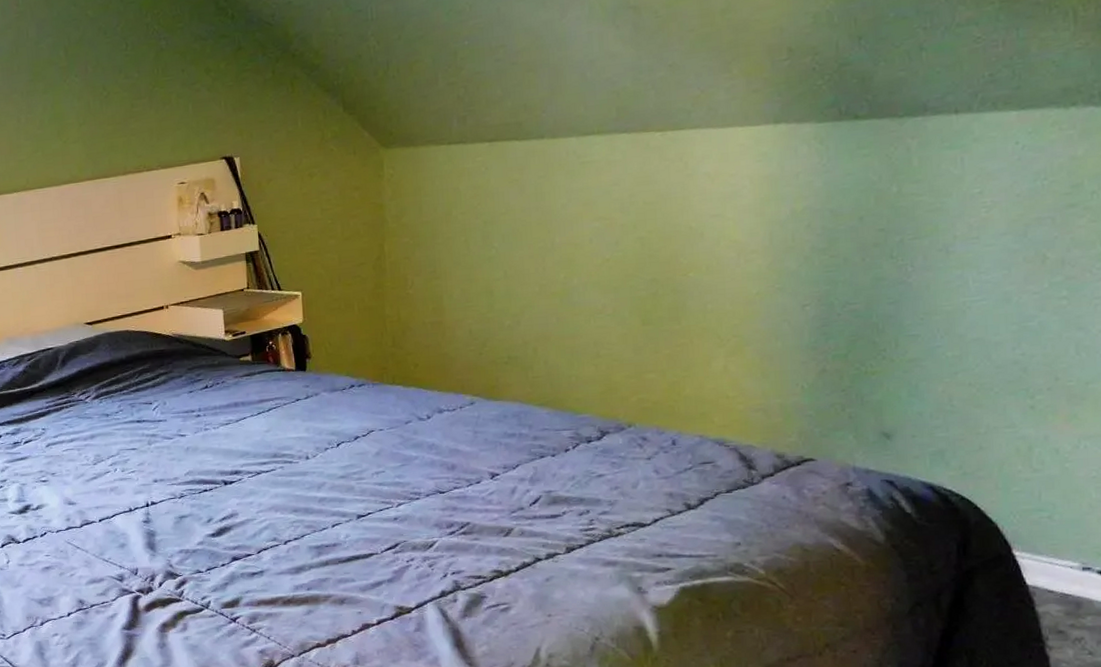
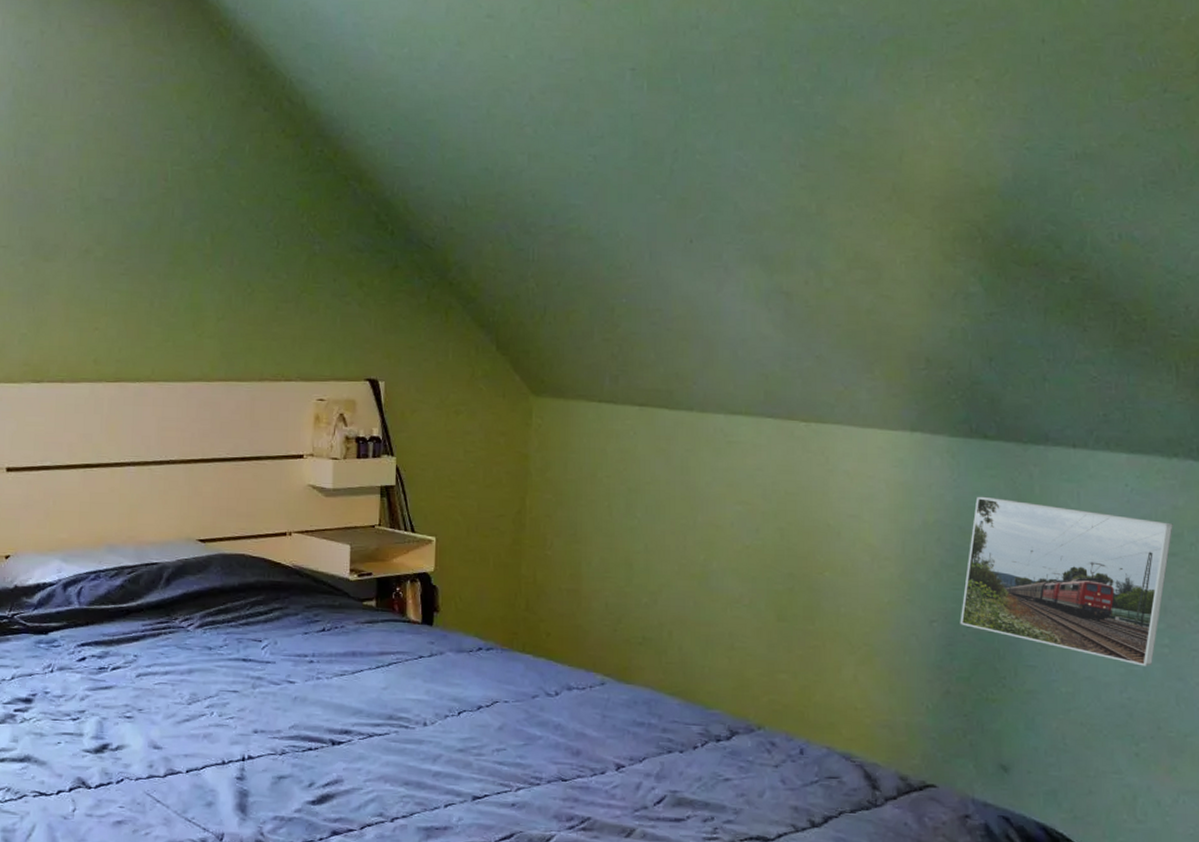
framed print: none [834,174,1072,321] -> present [960,496,1173,666]

